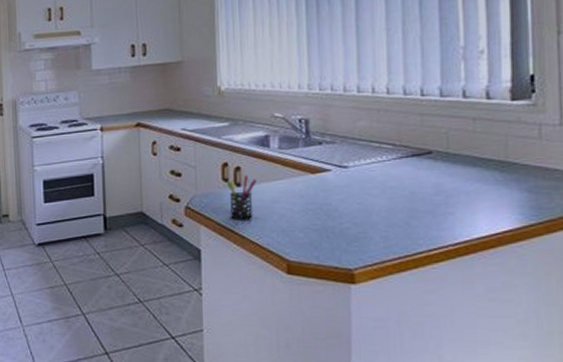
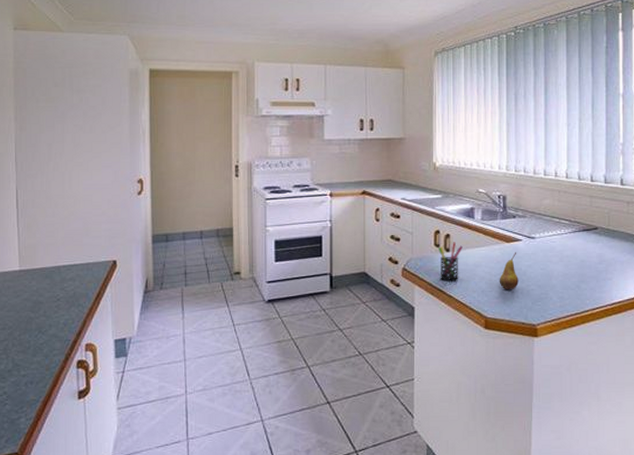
fruit: none [303,184,328,228] -> present [499,252,519,289]

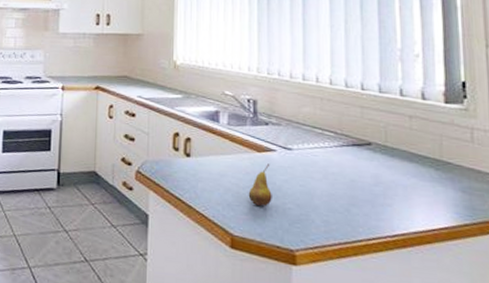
pen holder: present [438,242,463,280] -> none [177,146,205,189]

